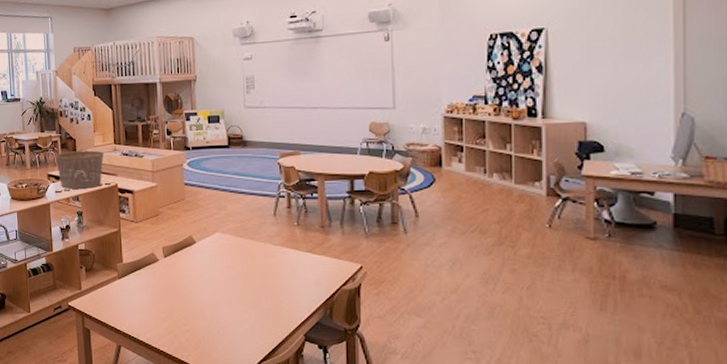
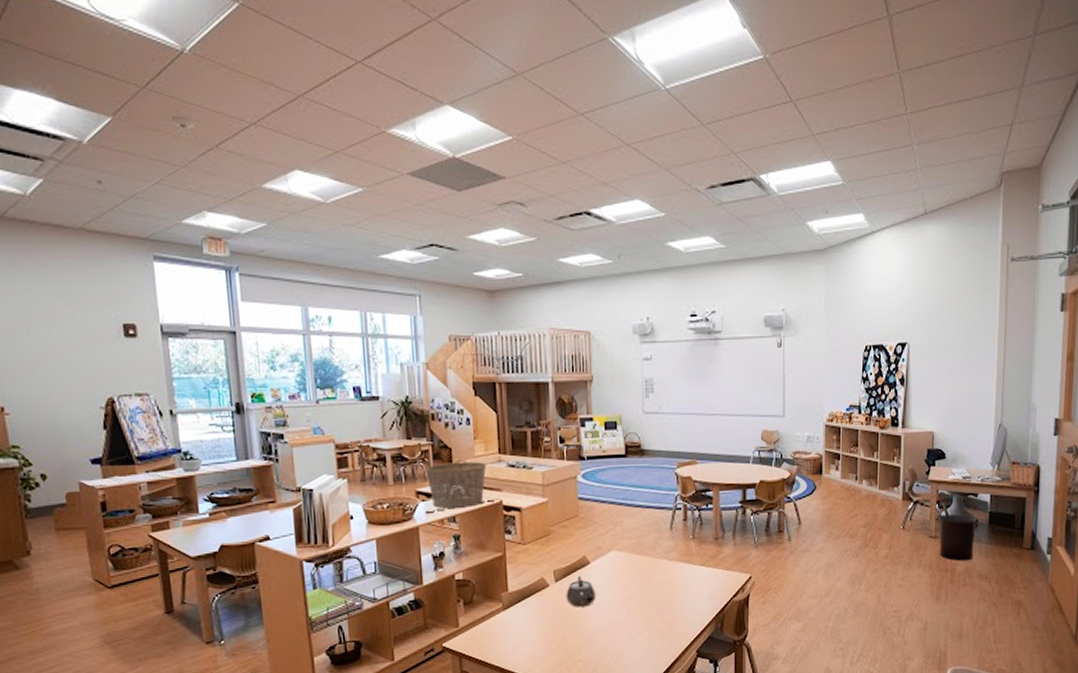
teapot: none [174,253,202,282] -> present [566,575,596,607]
waste bin: none [597,215,655,268] -> present [937,514,977,561]

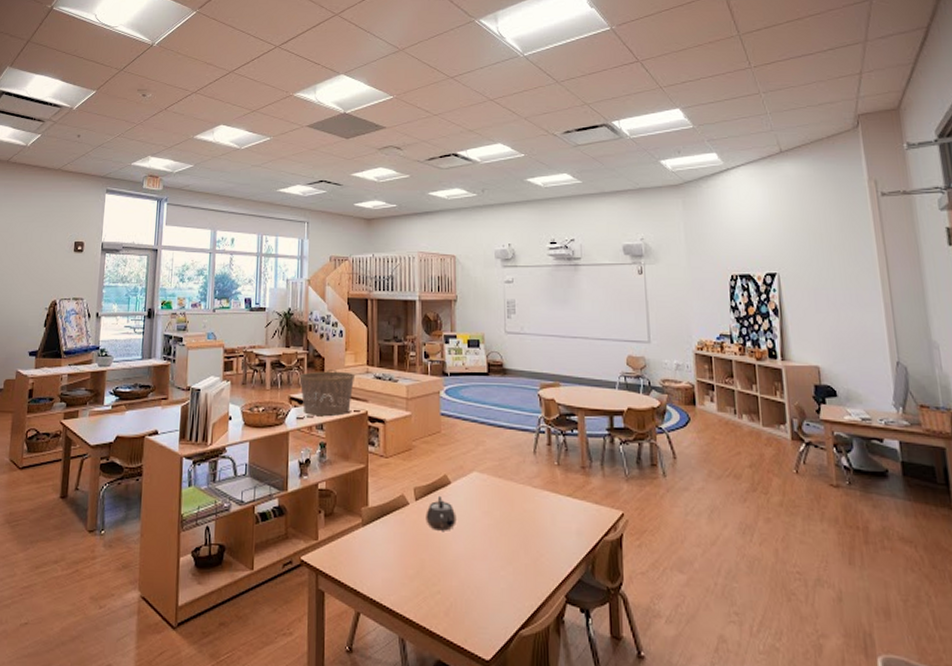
waste bin: present [937,514,977,561] -> none [837,461,890,519]

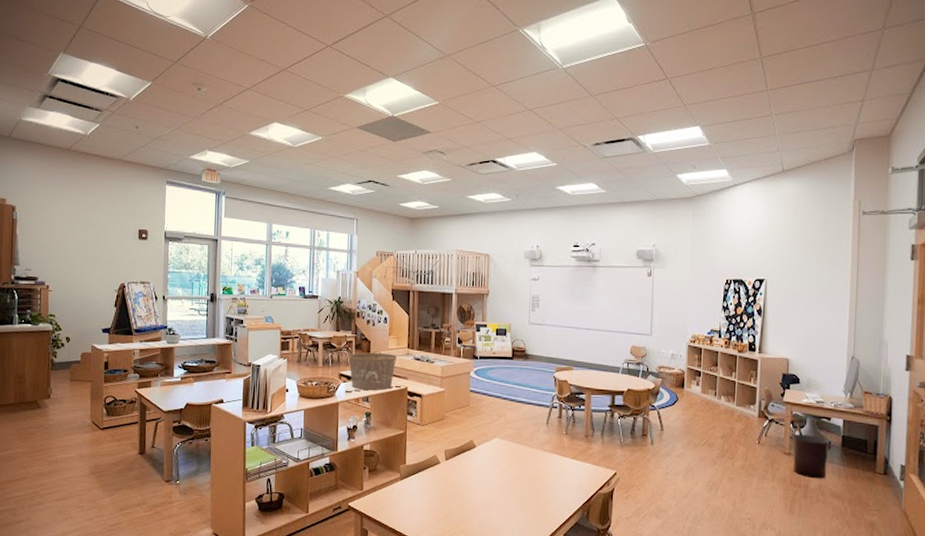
teapot: present [426,495,456,531] -> none [453,456,479,485]
waste bin: none [837,461,890,519] -> present [792,434,830,479]

